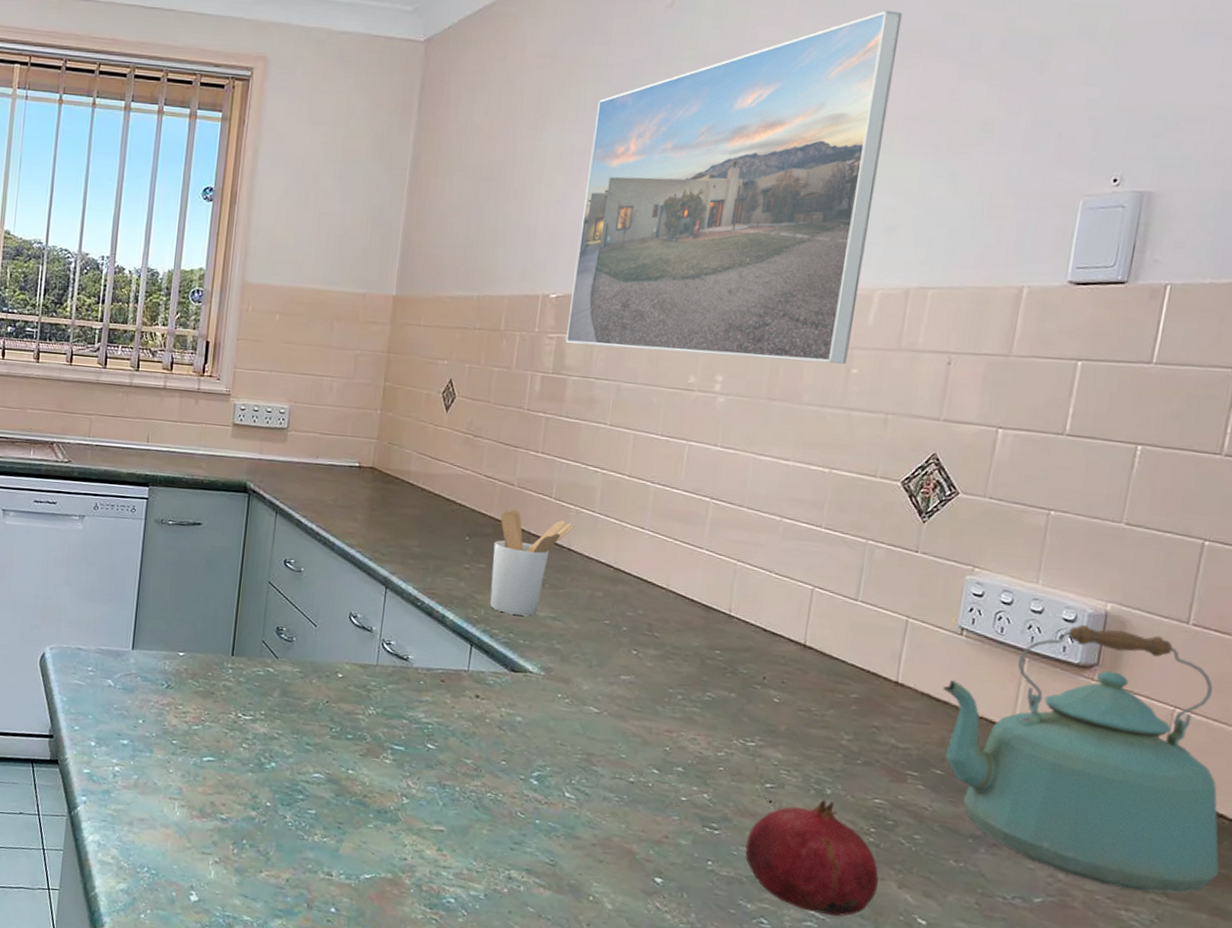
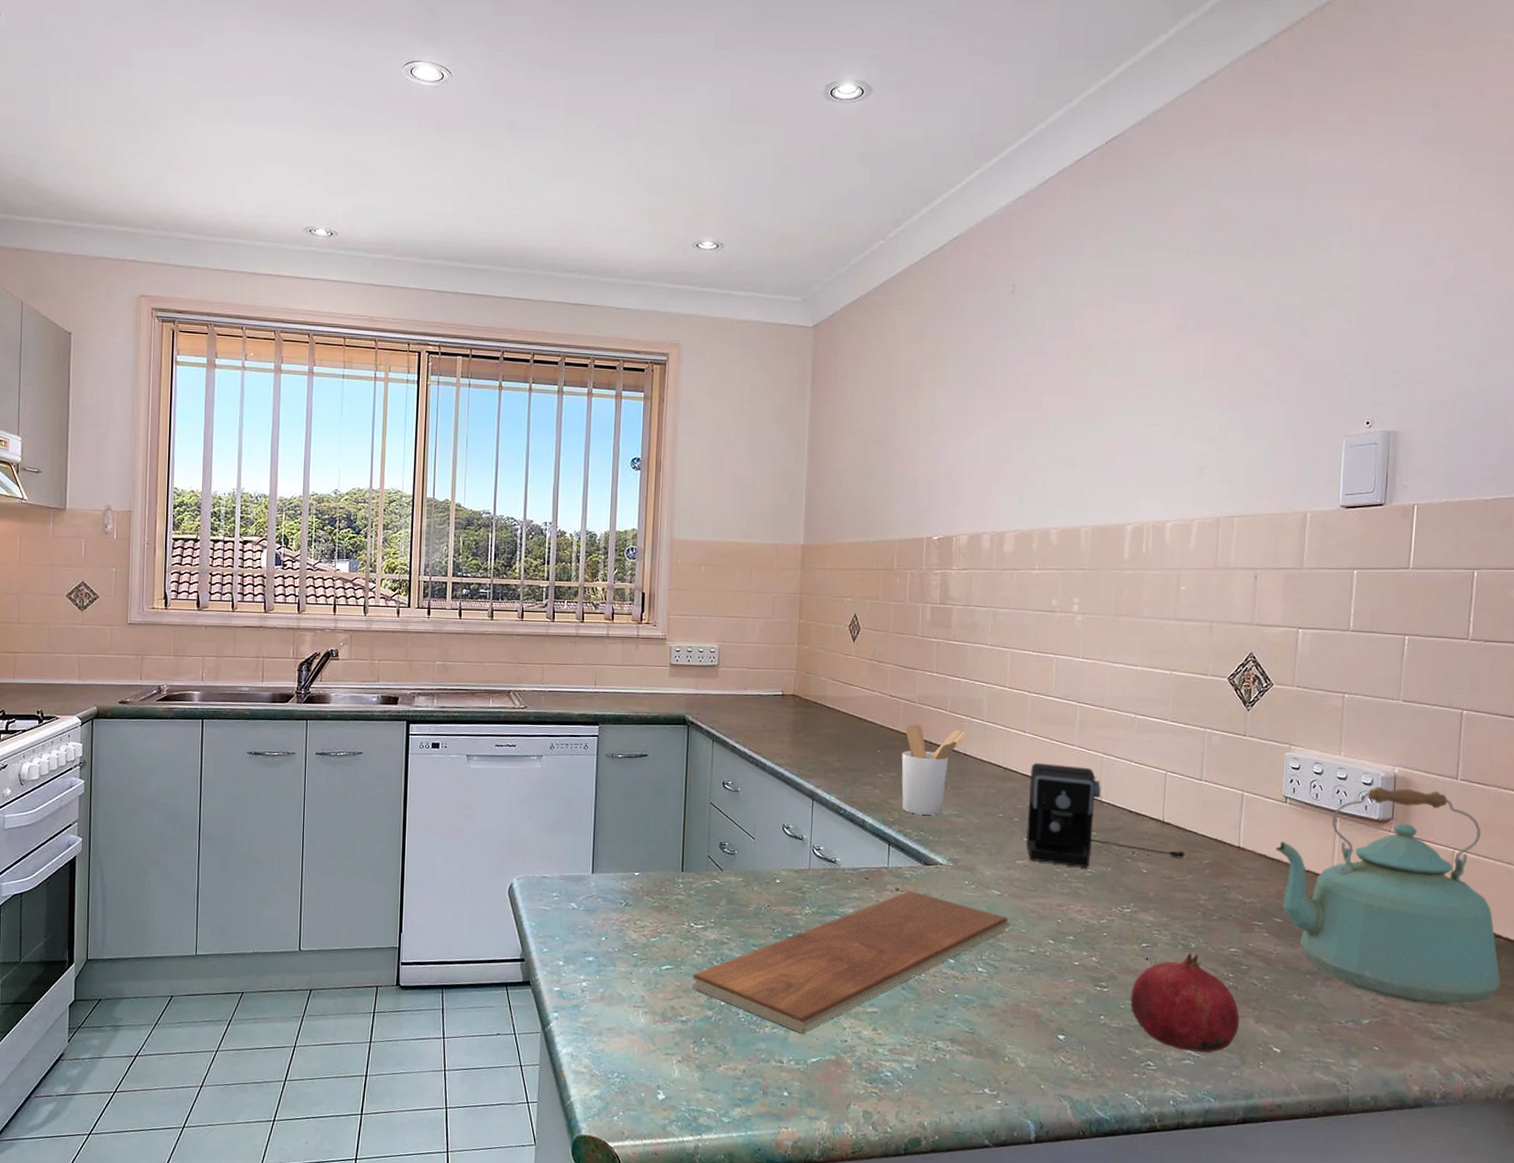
chopping board: none [235,699,609,846] -> present [692,891,1011,1033]
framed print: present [566,10,903,364] -> none [949,292,1195,583]
coffee maker: none [634,565,829,690] -> present [1026,762,1185,867]

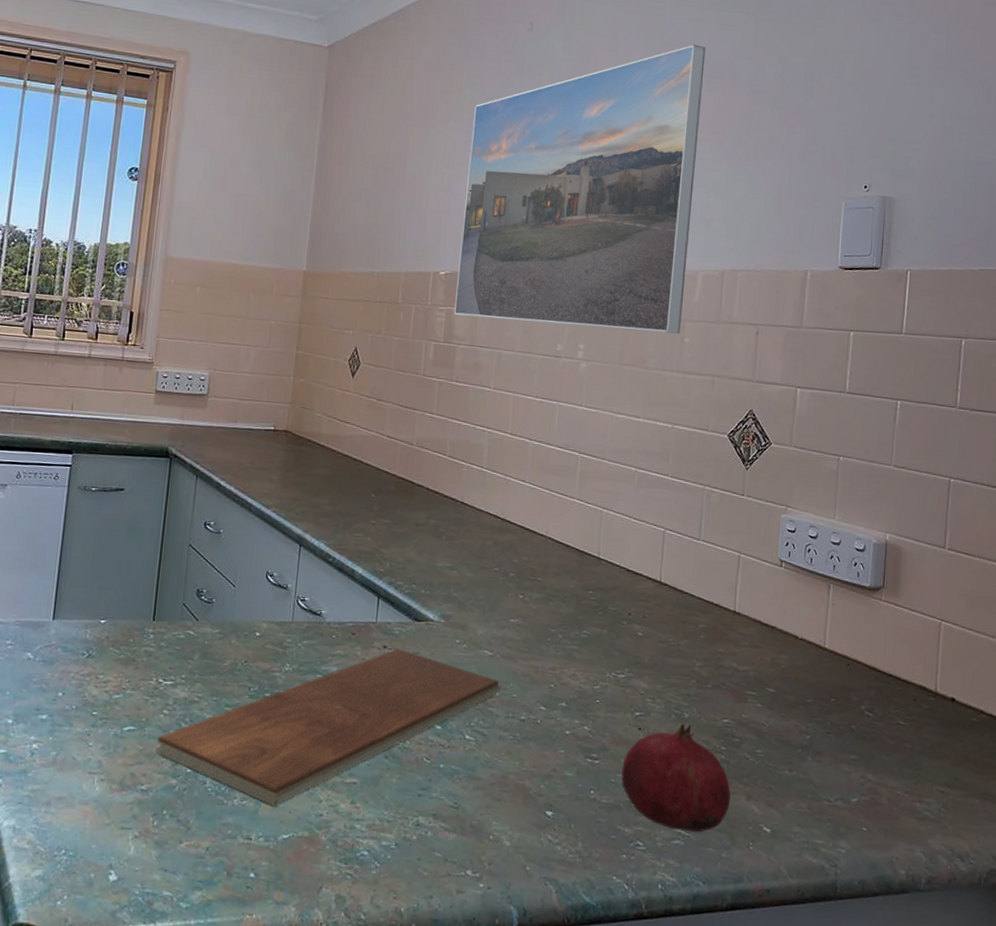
utensil holder: present [901,724,967,815] -> none [394,467,466,567]
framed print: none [949,292,1195,583] -> present [454,44,706,334]
coffee maker: present [1026,762,1185,867] -> none [521,514,681,628]
kettle: present [1276,786,1501,1005] -> none [770,552,984,784]

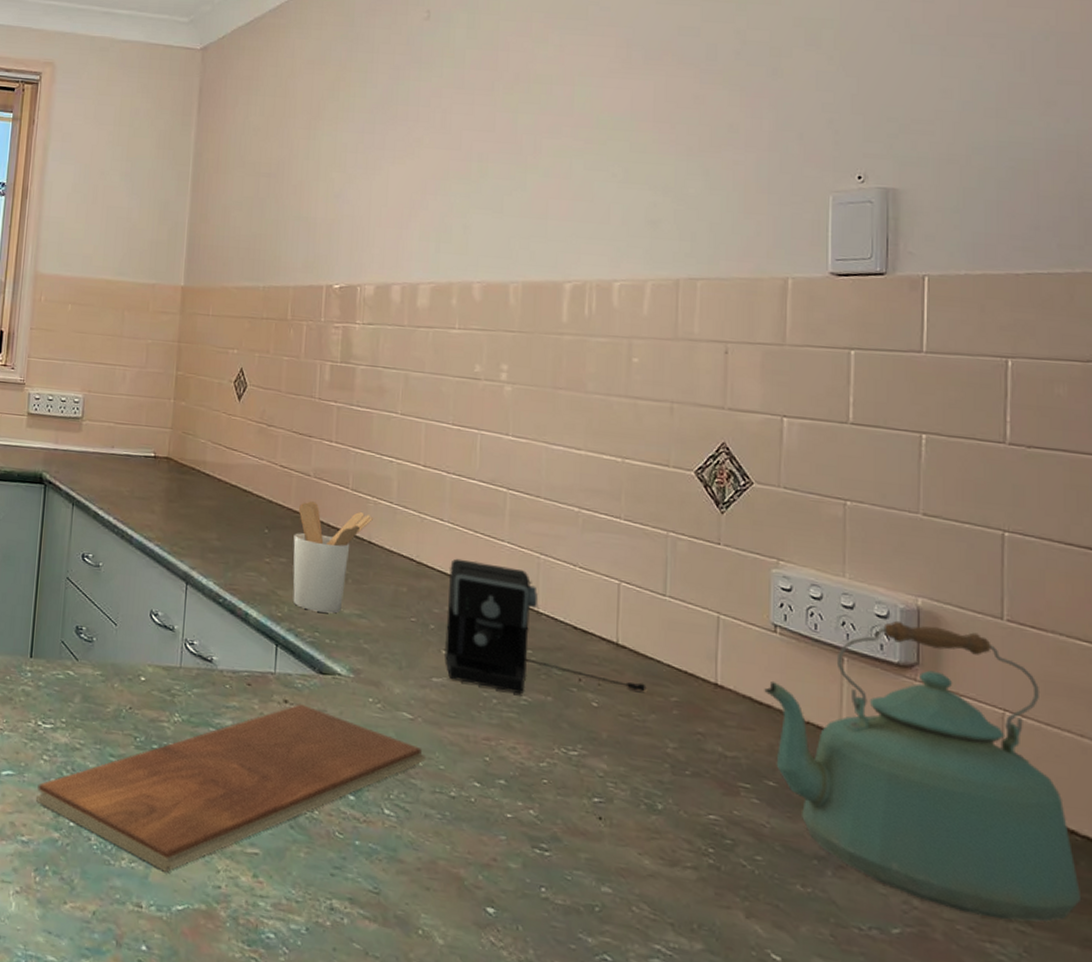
utensil holder: none [394,467,466,567] -> present [293,501,373,614]
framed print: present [454,44,706,334] -> none [352,23,641,353]
coffee maker: none [521,514,681,628] -> present [444,558,647,694]
fruit: present [621,723,731,833] -> none [579,815,725,952]
kettle: none [770,552,984,784] -> present [764,620,1082,922]

